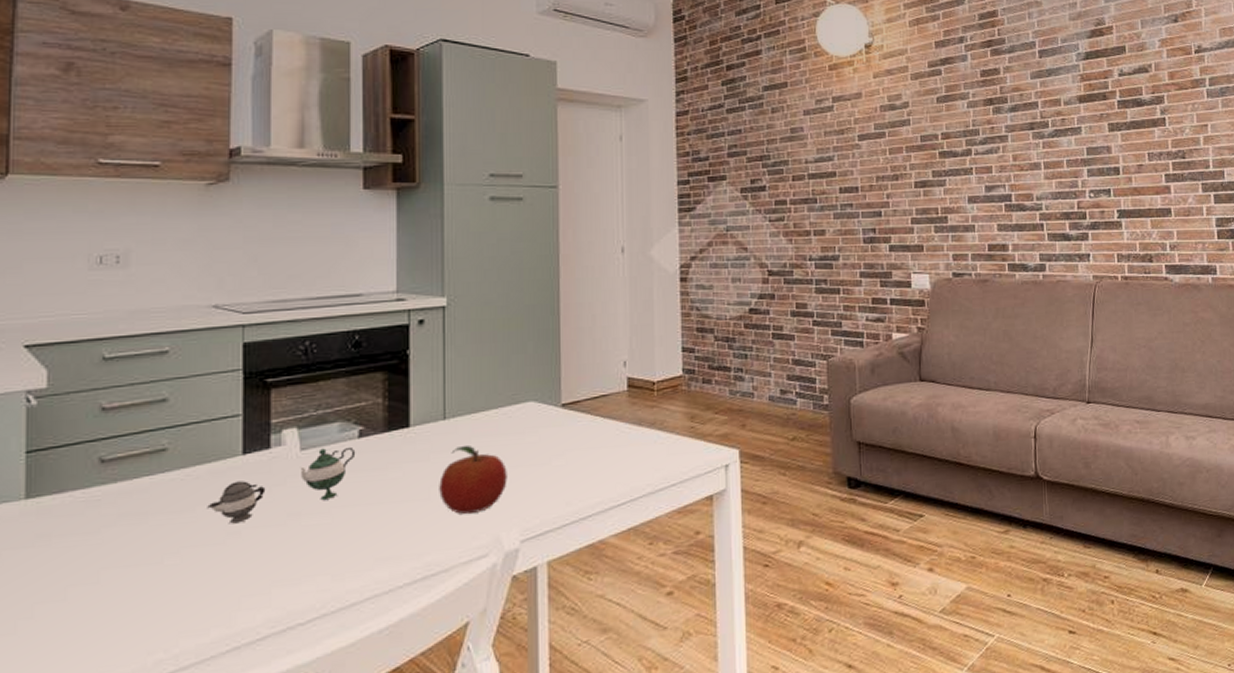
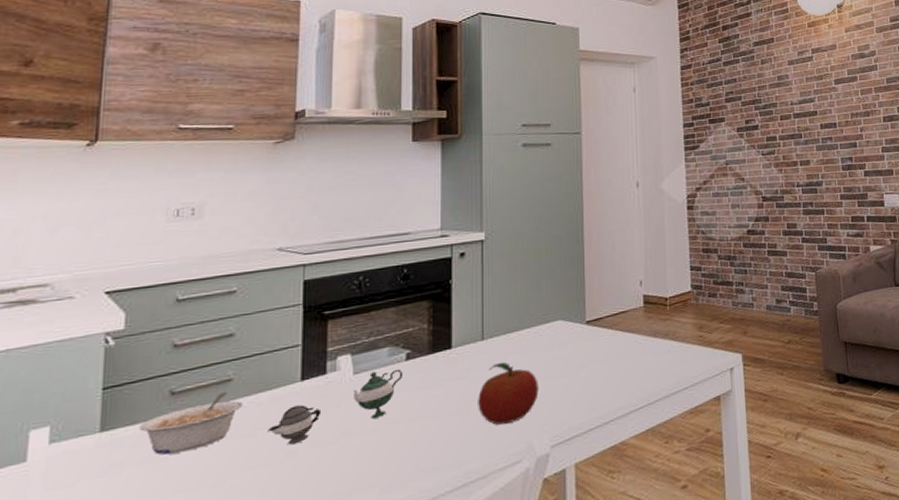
legume: none [67,463,180,527] -> present [138,392,244,455]

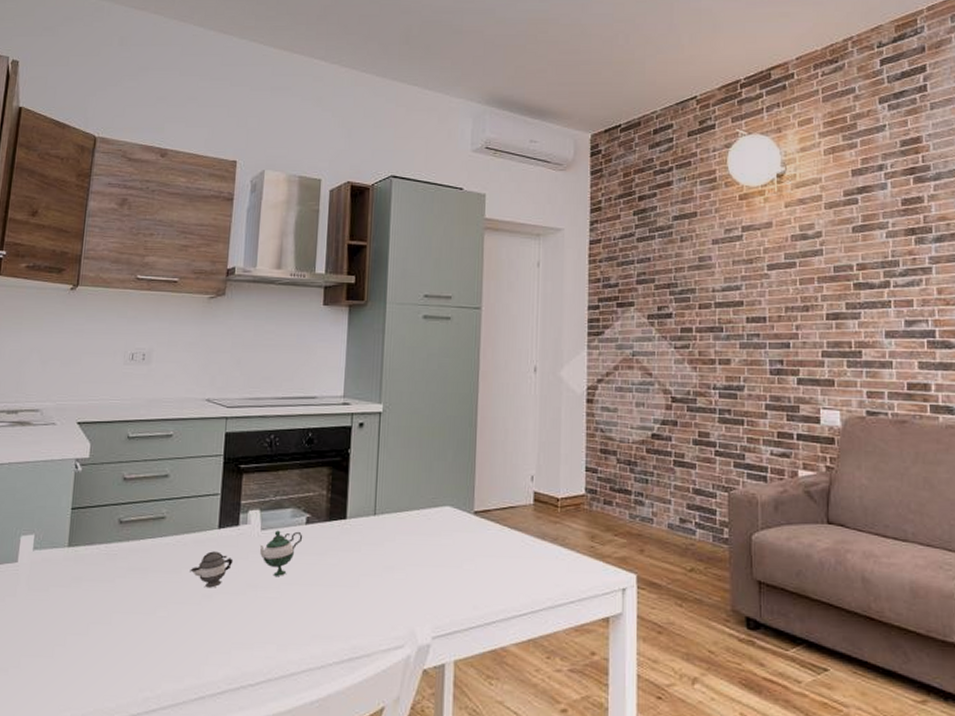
legume: present [138,392,244,455] -> none [95,529,173,577]
fruit: present [478,361,539,425] -> none [366,540,424,605]

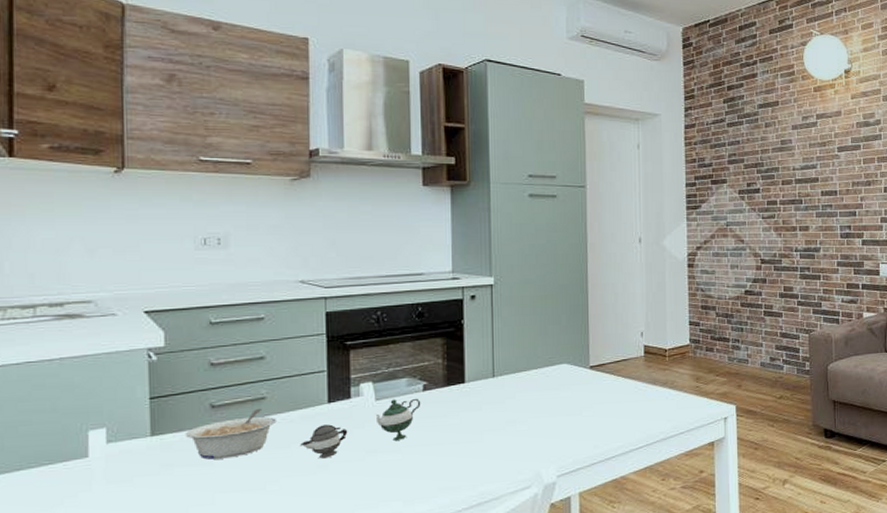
legume: none [95,529,173,577] -> present [185,409,277,460]

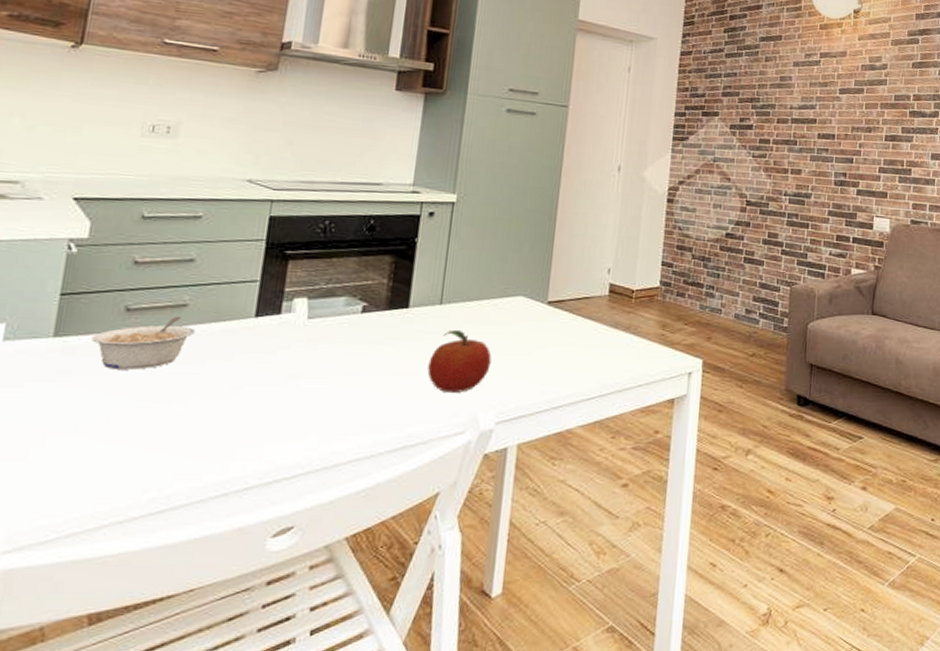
teapot: present [300,398,421,459] -> none [216,319,358,380]
fruit: none [490,398,546,454] -> present [427,329,492,392]

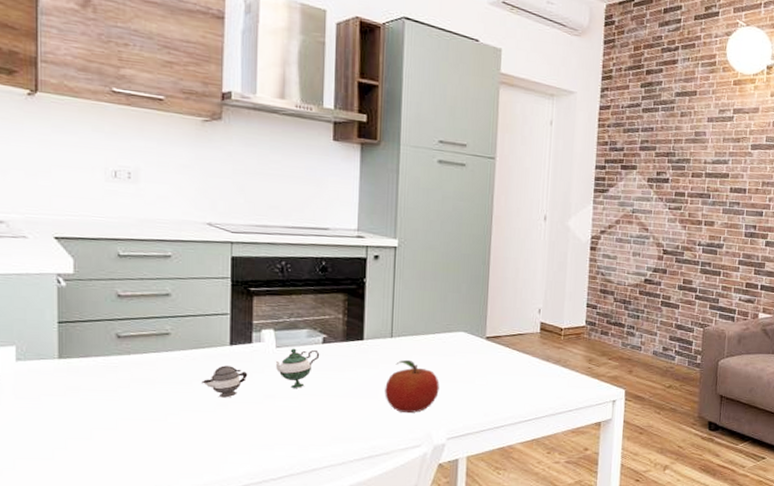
legume: present [90,317,196,370] -> none [91,344,180,388]
teapot: none [216,319,358,380] -> present [202,348,320,398]

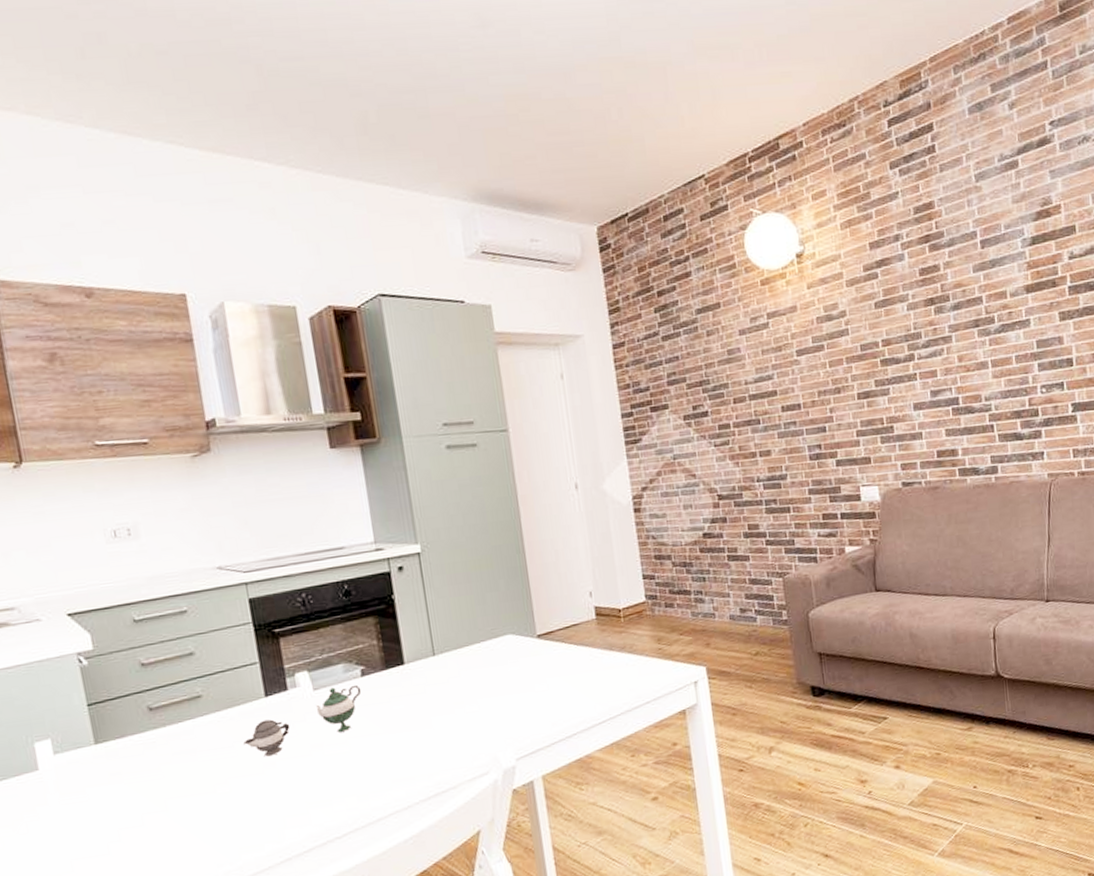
fruit: present [385,359,440,413] -> none [437,677,498,738]

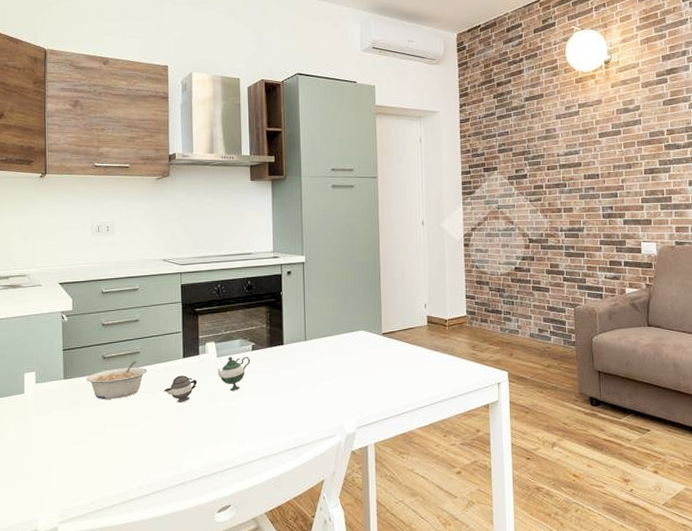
legume: none [127,708,217,765] -> present [86,361,148,399]

